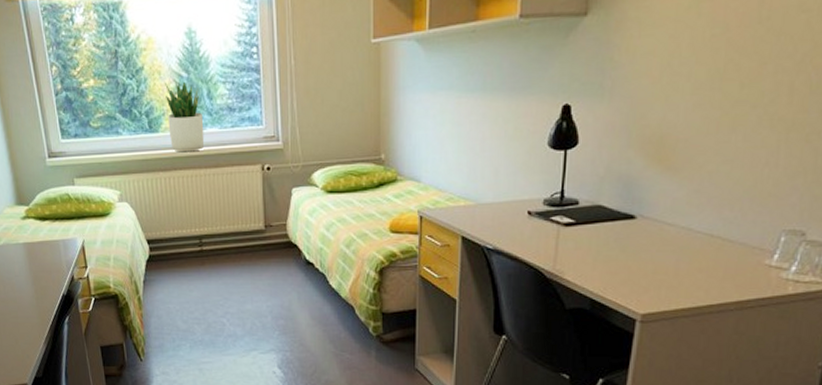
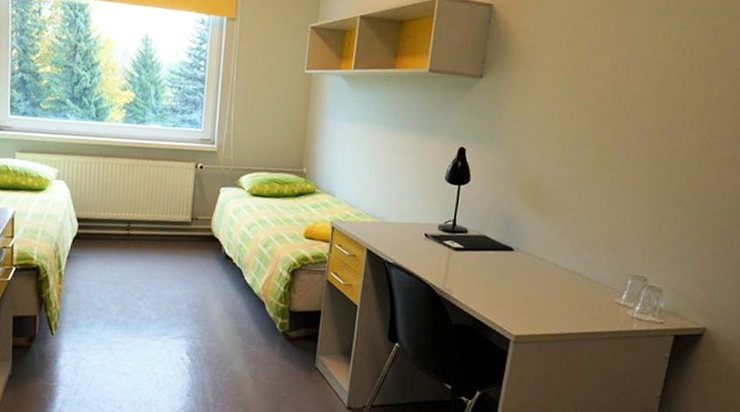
planter: present [165,80,205,153] -> none [114,78,148,144]

